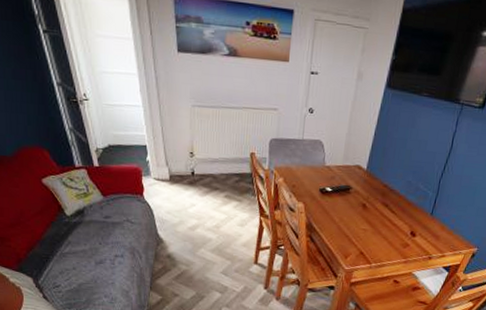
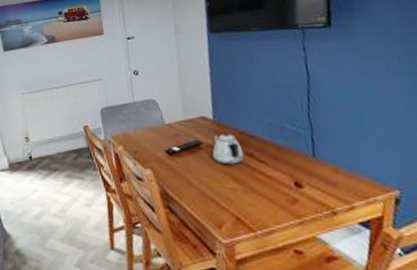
teapot: none [357,183,382,211] -> present [212,132,244,165]

